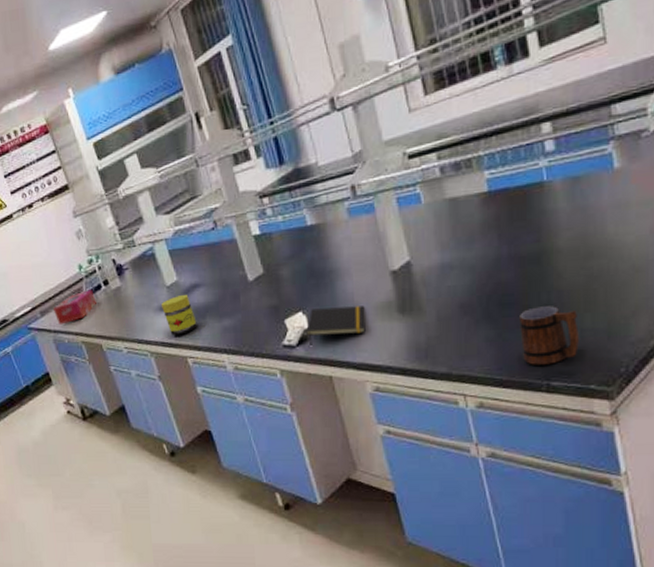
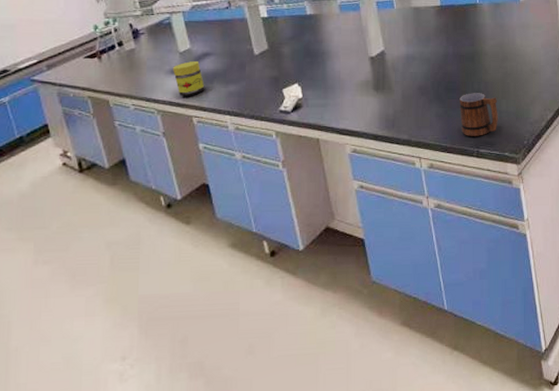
tissue box: present [53,290,96,325] -> none [62,49,108,79]
notepad: present [306,306,366,346] -> none [300,82,348,112]

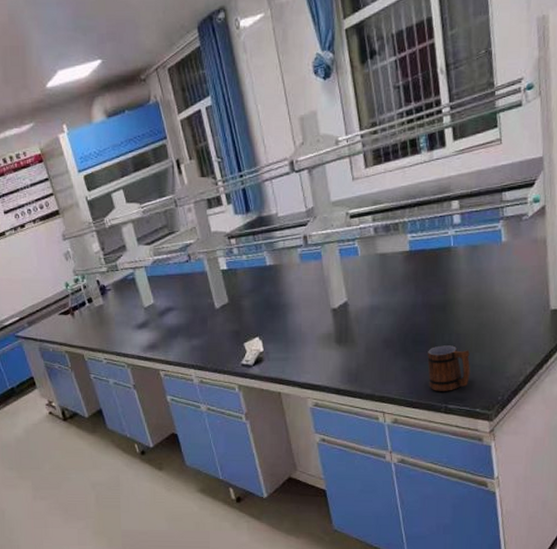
jar: present [173,61,205,96] -> none [139,316,170,350]

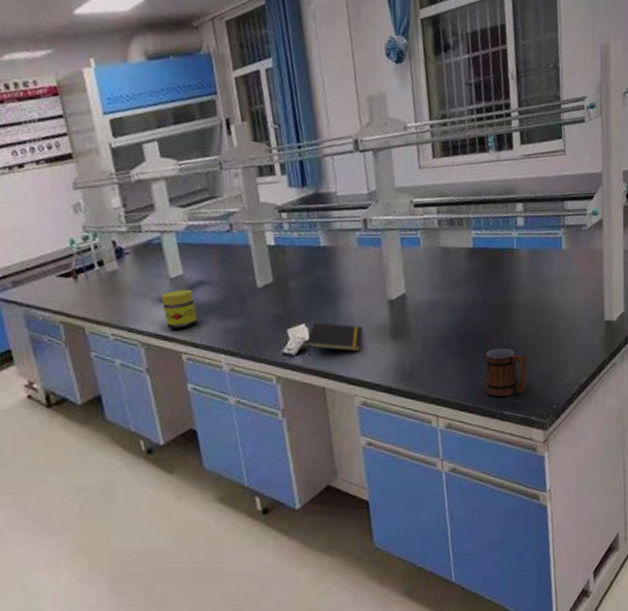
jar: none [139,316,170,350] -> present [161,289,198,329]
notepad: none [261,335,310,366] -> present [306,323,362,357]

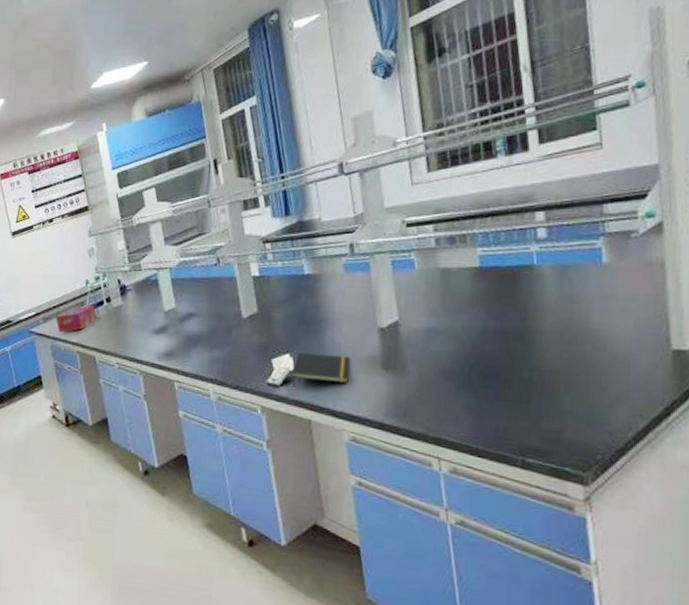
tissue box: none [30,267,86,300] -> present [56,304,97,333]
jar: present [161,289,198,329] -> none [157,321,188,359]
mug: present [485,348,527,397] -> none [499,382,558,441]

